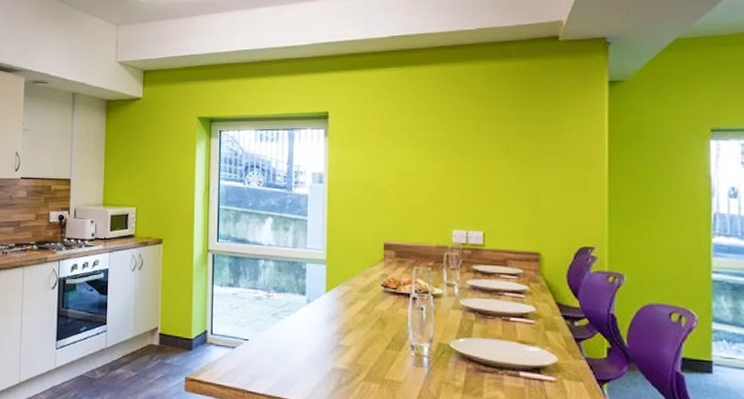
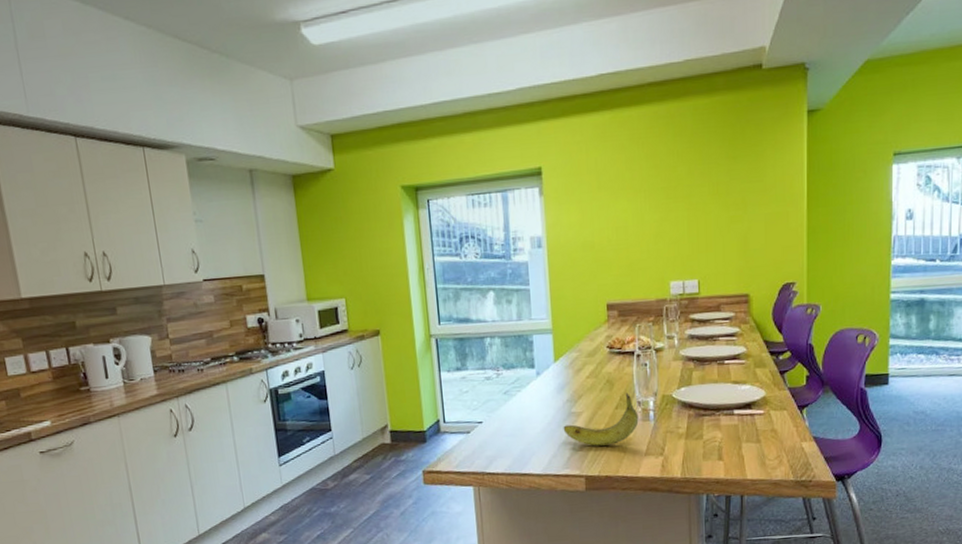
fruit: none [329,334,411,386] -> present [563,393,639,446]

